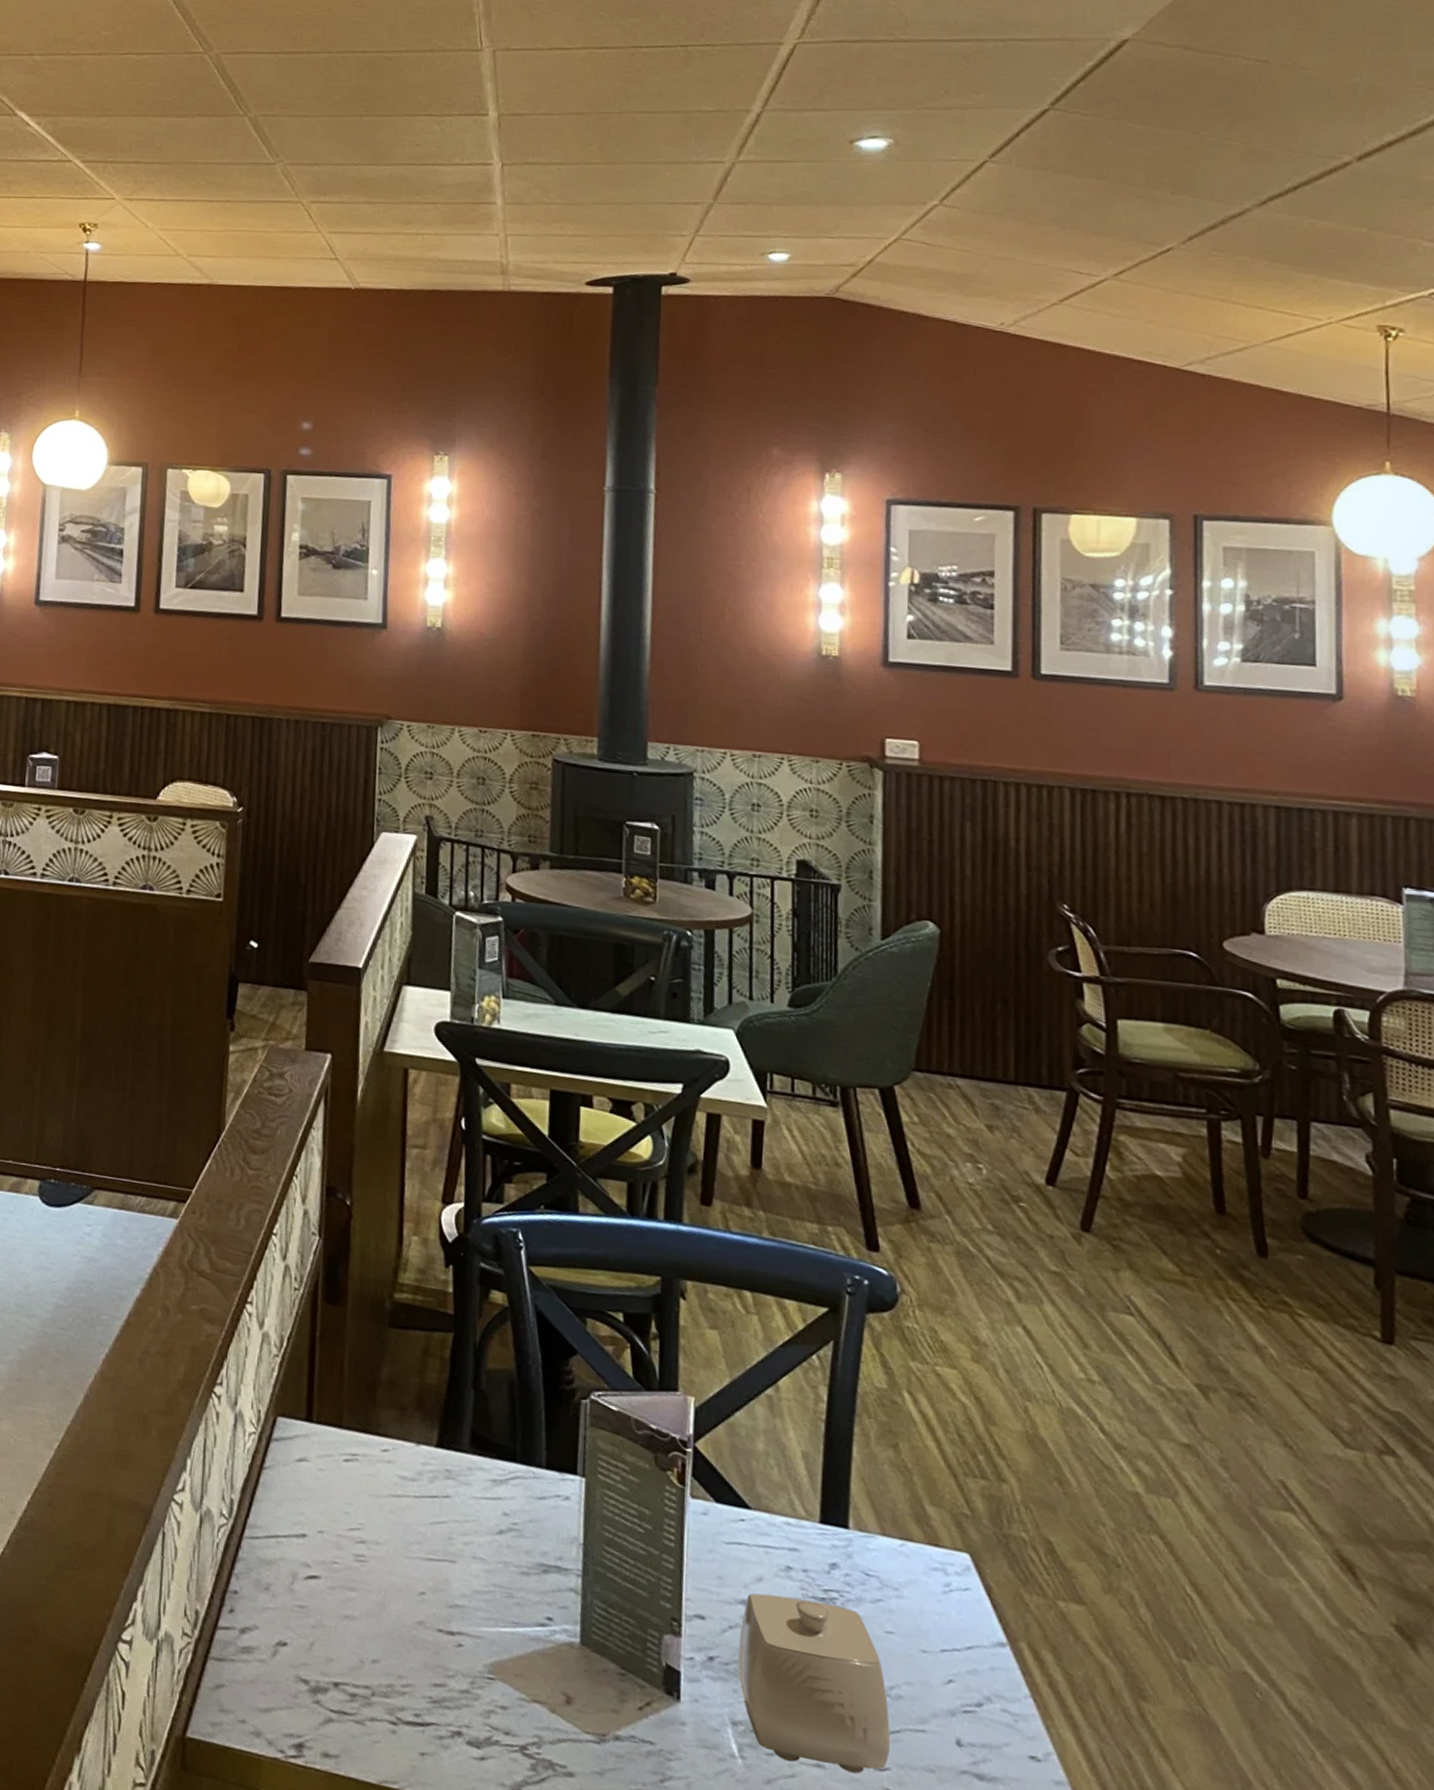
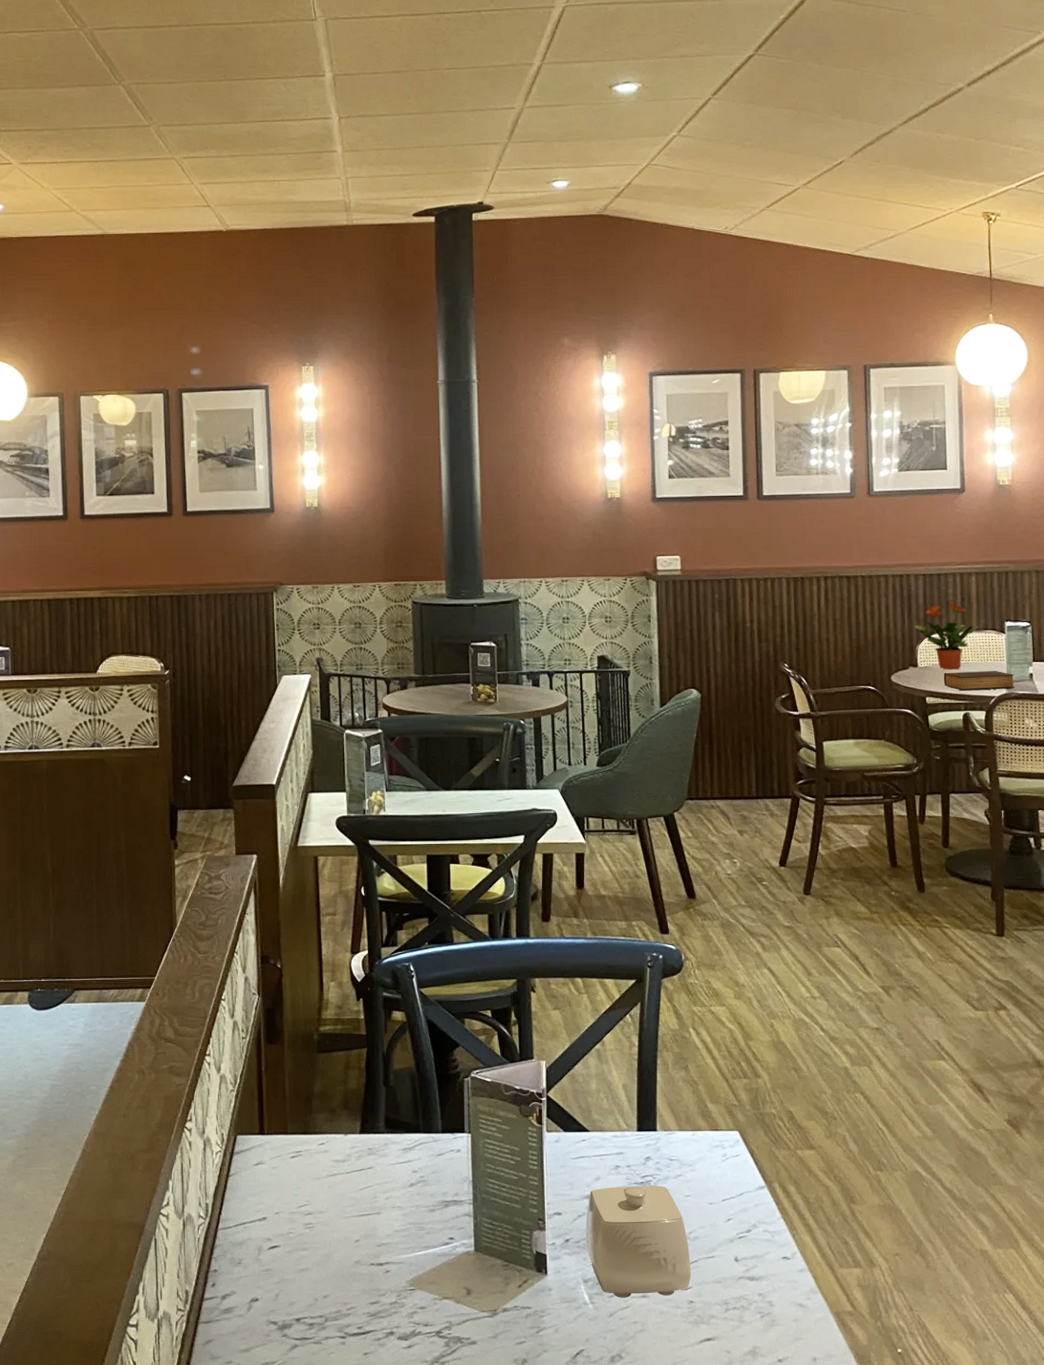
potted plant: none [1261,851,1363,946] -> present [915,603,980,671]
book: none [1304,947,1418,985] -> present [943,670,1015,691]

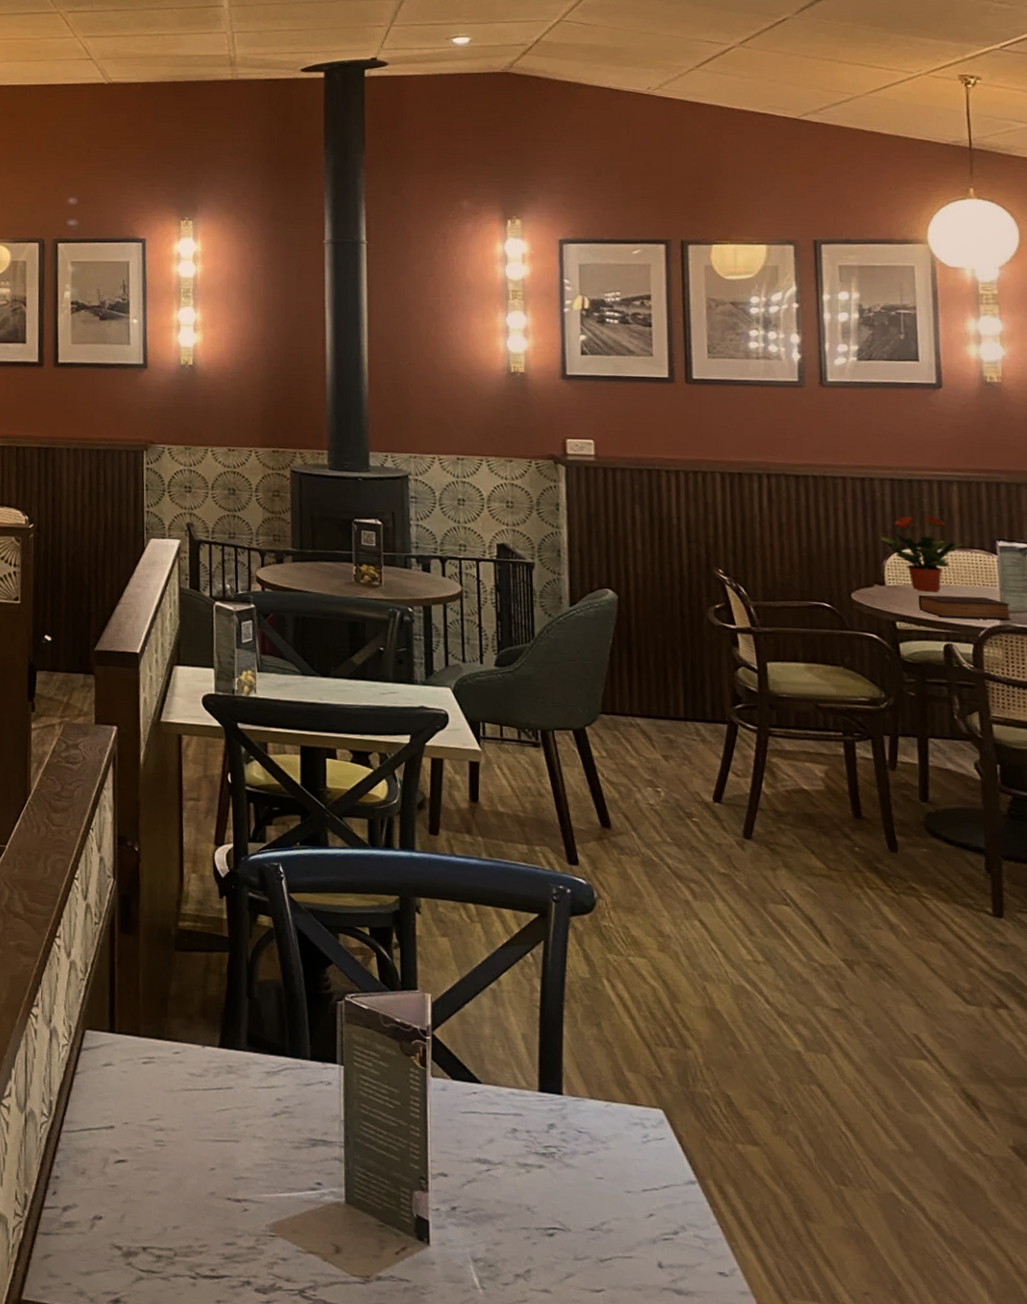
sugar bowl: present [585,1186,692,1298] -> none [476,1152,605,1296]

